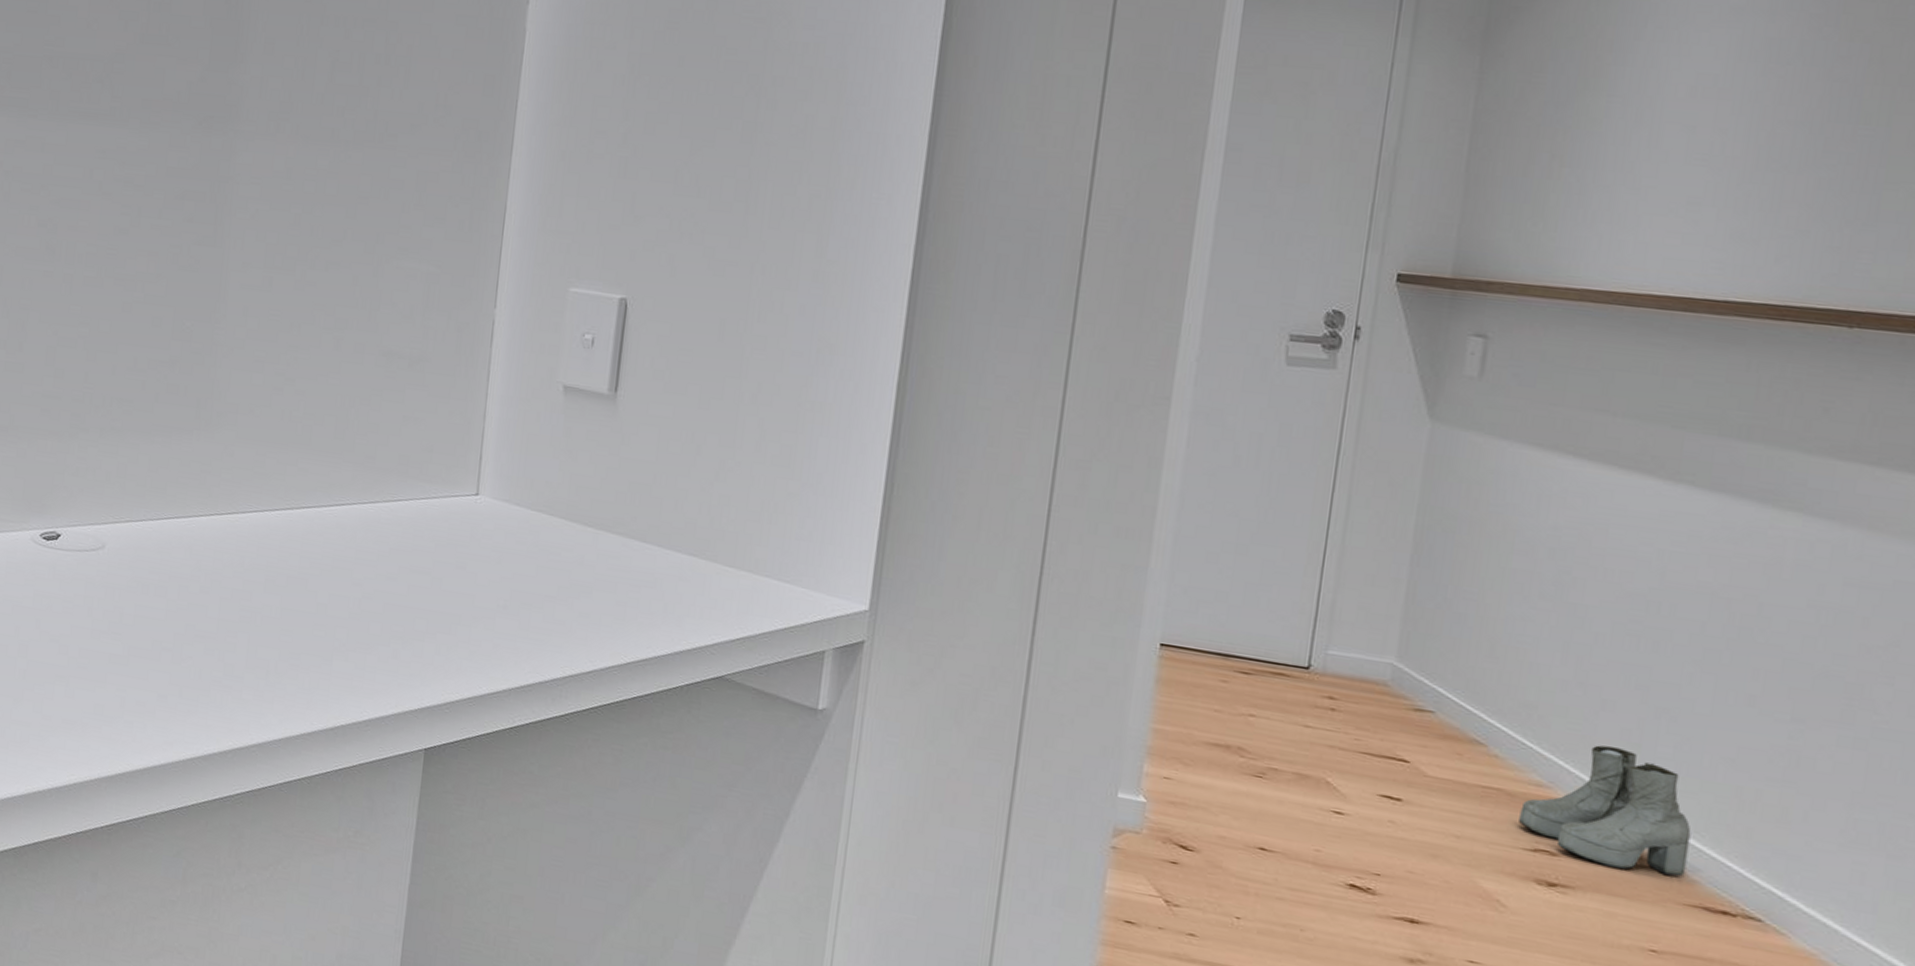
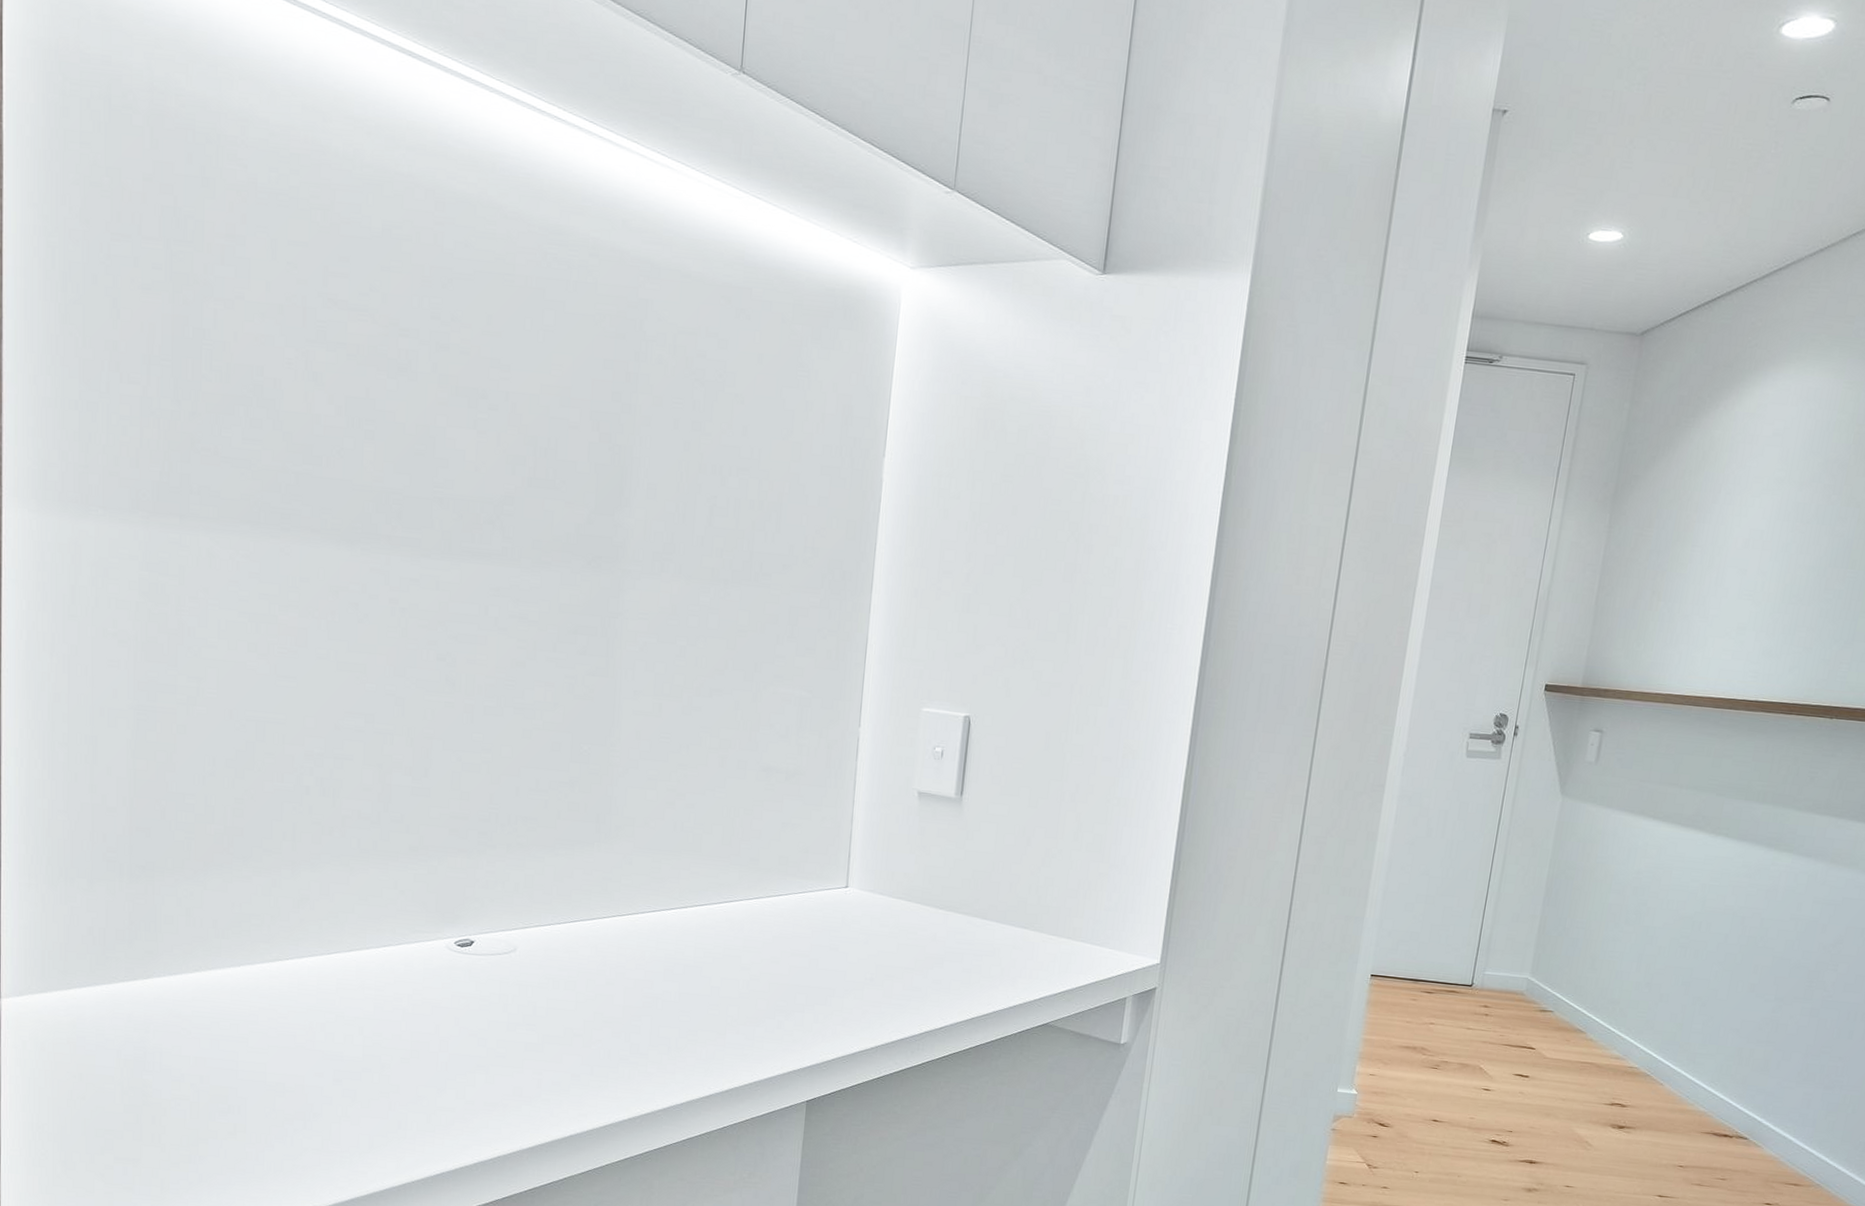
boots: present [1519,745,1692,876] -> none [1603,1026,1710,1114]

